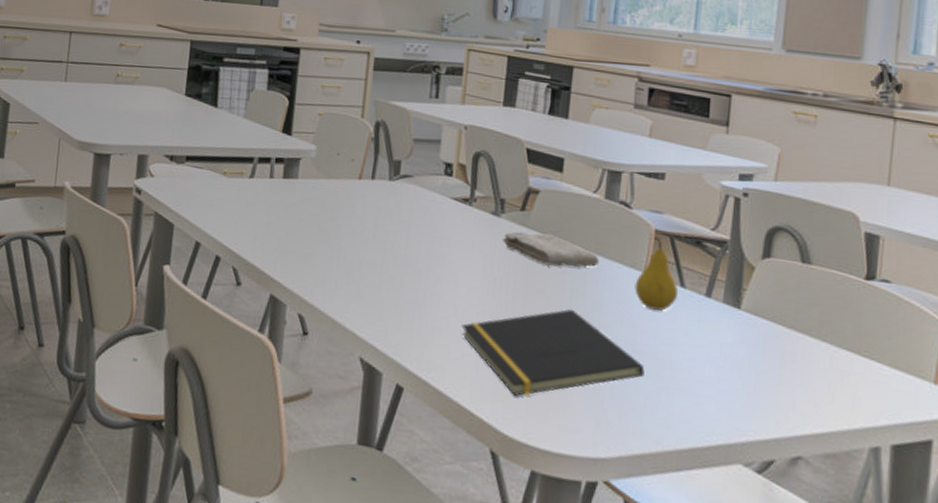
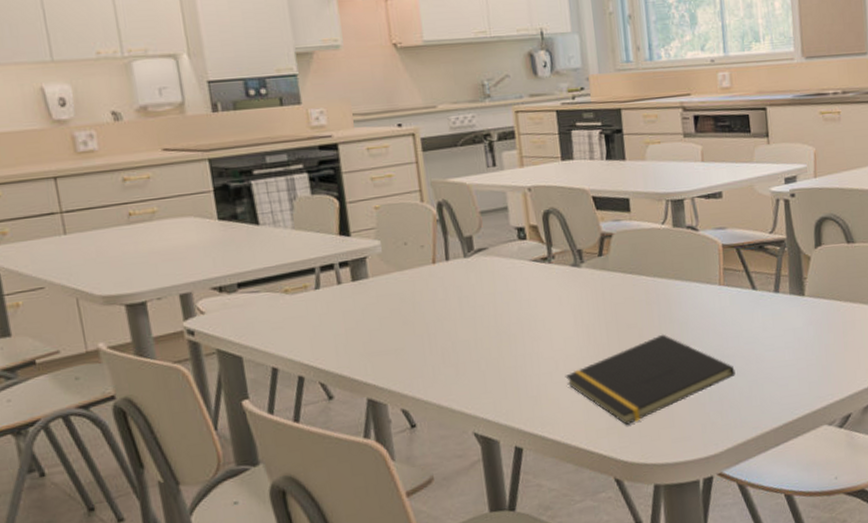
washcloth: present [502,232,599,267] -> none [586,271,678,301]
fruit: present [634,236,679,311] -> none [713,250,752,316]

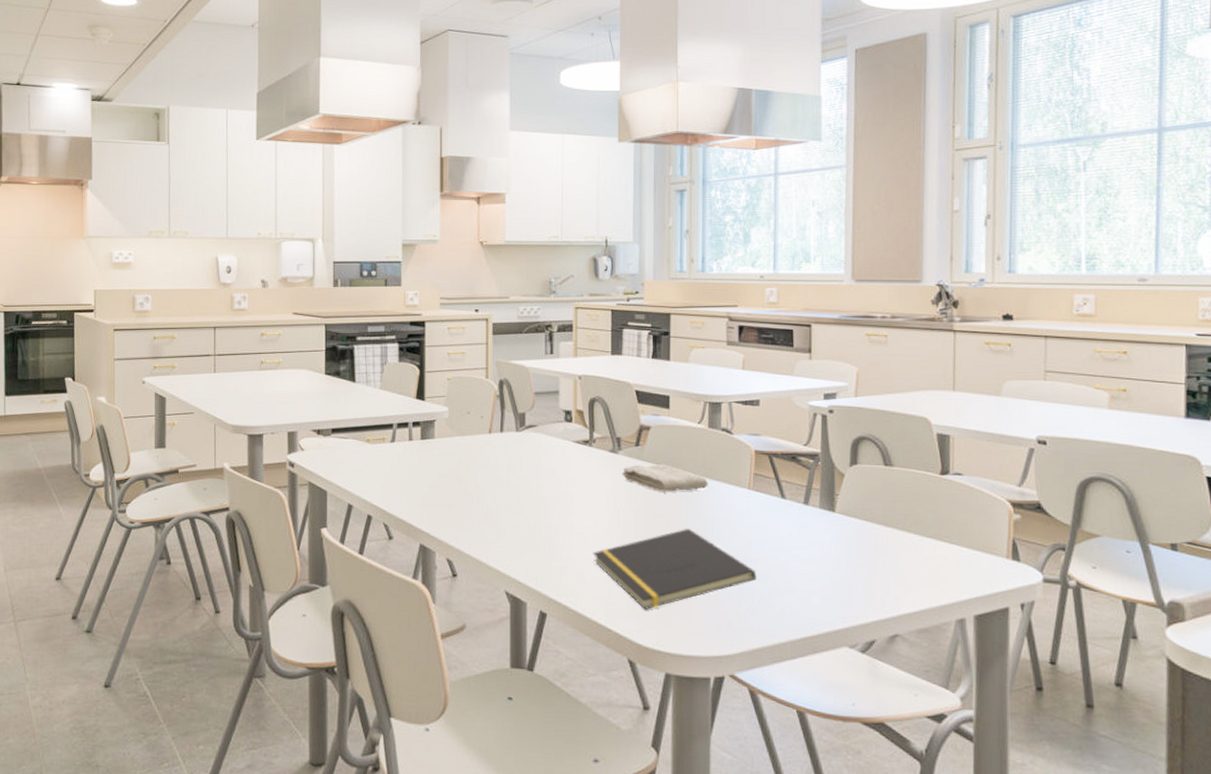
washcloth: none [586,271,678,301] -> present [621,464,708,492]

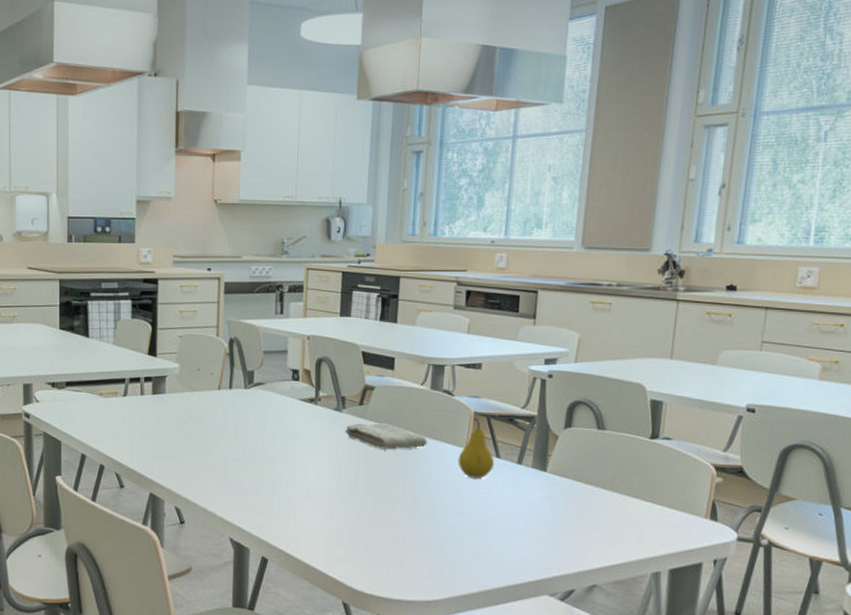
notepad: present [592,528,757,609] -> none [313,483,468,557]
fruit: none [741,456,780,521] -> present [458,417,495,478]

